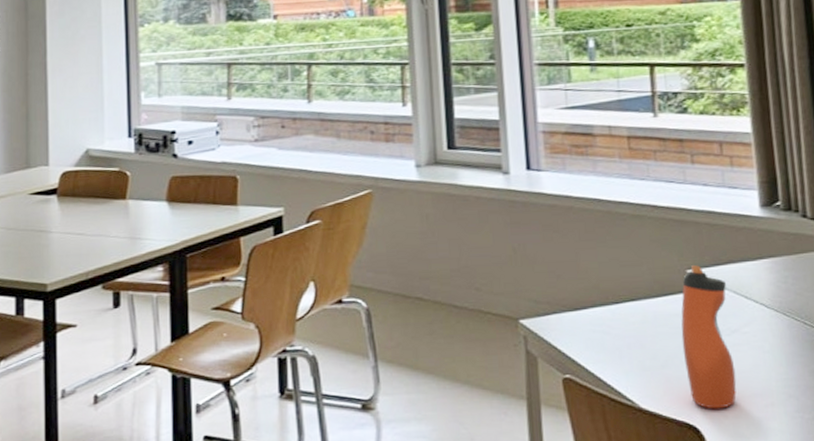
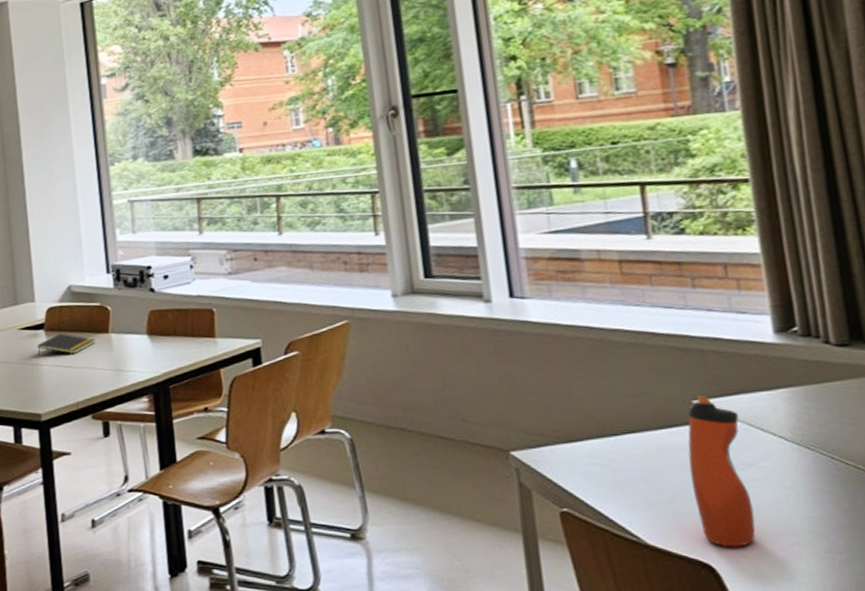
notepad: none [48,199,111,224] -> present [37,333,95,357]

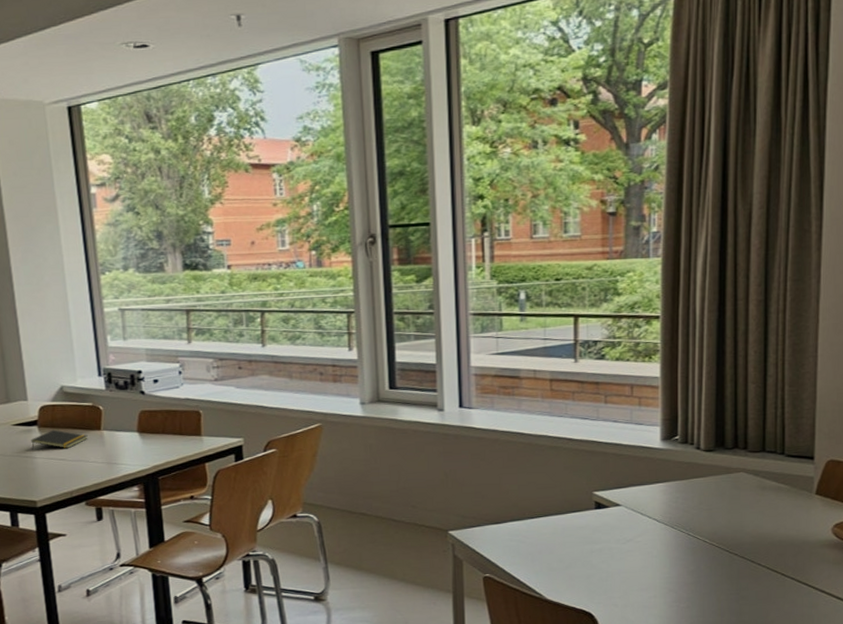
water bottle: present [688,394,756,548] -> none [584,487,627,600]

